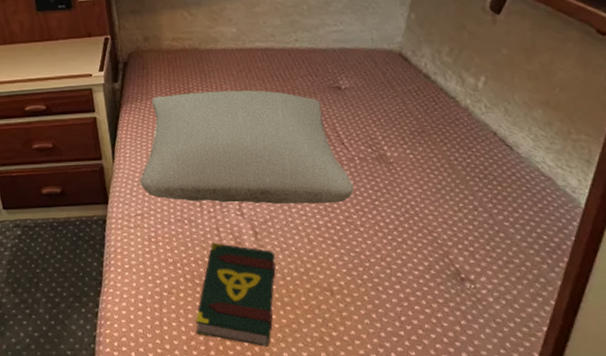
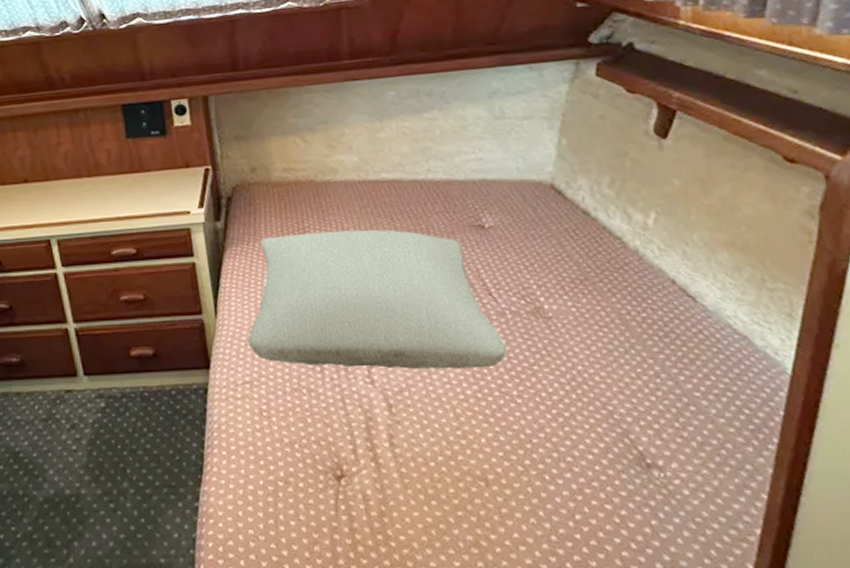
book: present [195,242,276,346] -> none [318,417,416,553]

